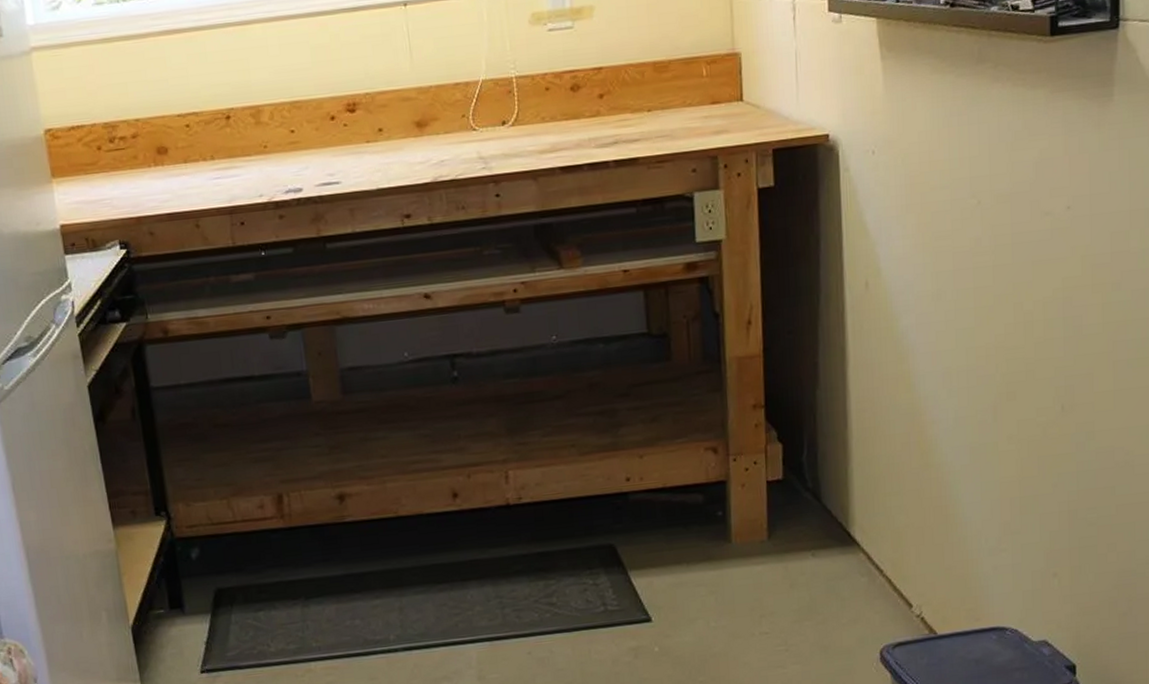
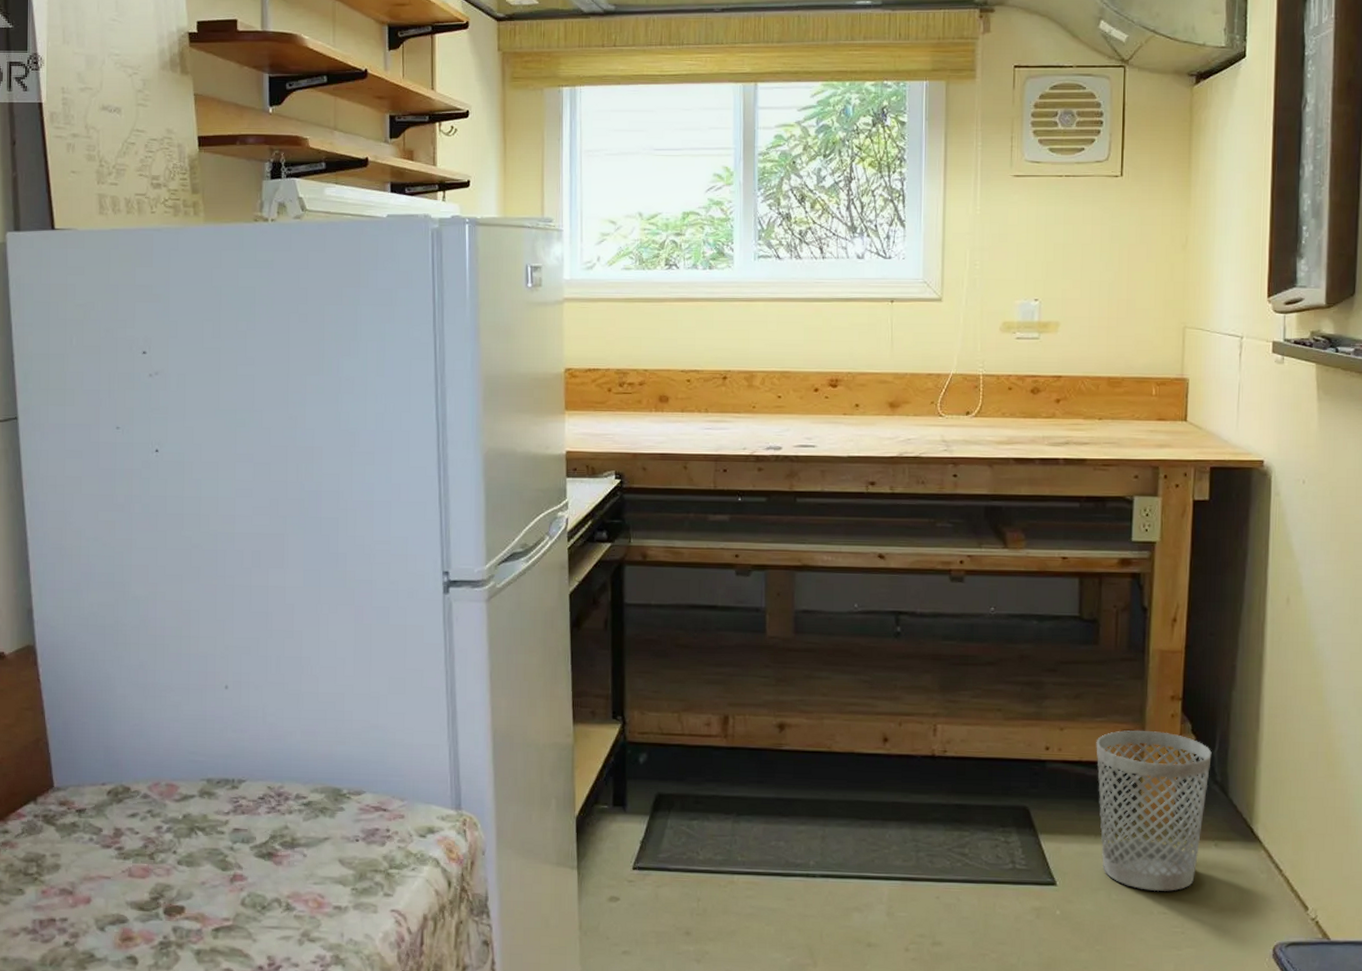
wastebasket: none [678,444,801,612] -> present [1096,730,1212,892]

